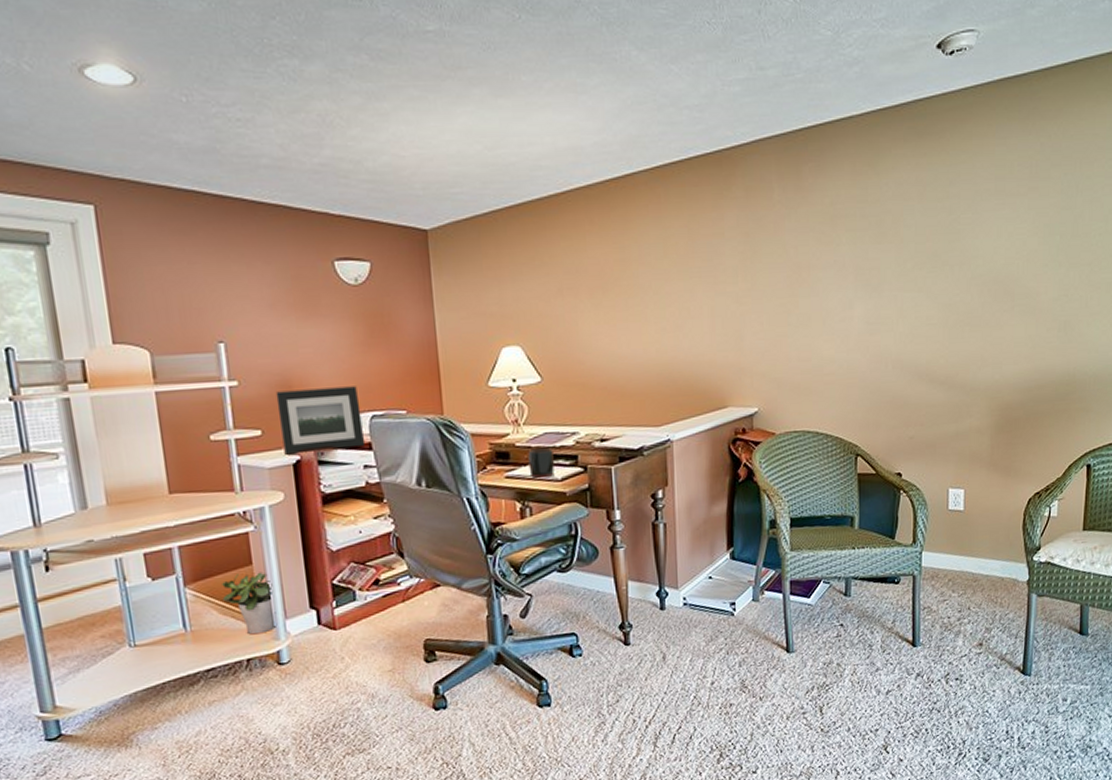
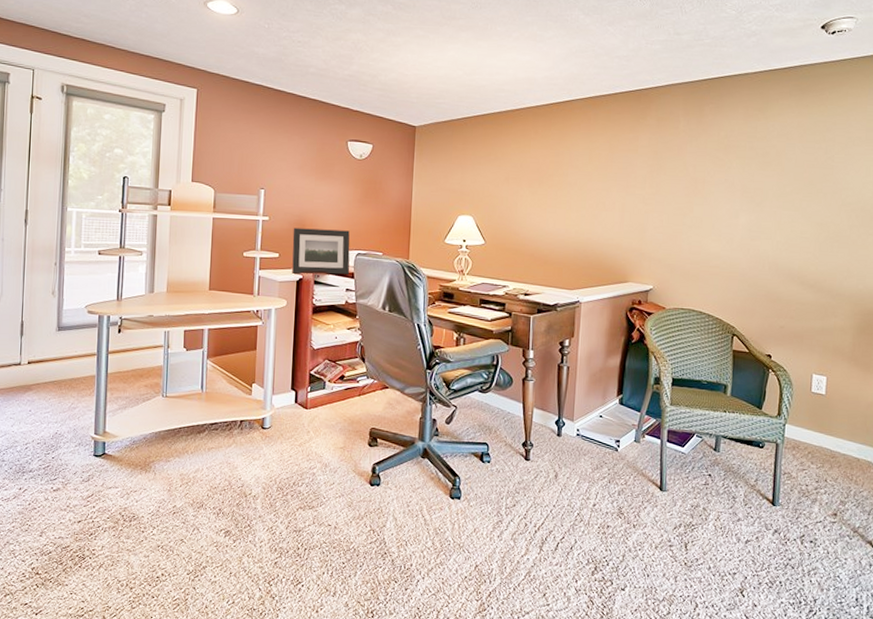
potted plant: present [222,572,276,635] -> none [231,355,268,403]
mug: present [528,447,555,478] -> none [467,293,487,317]

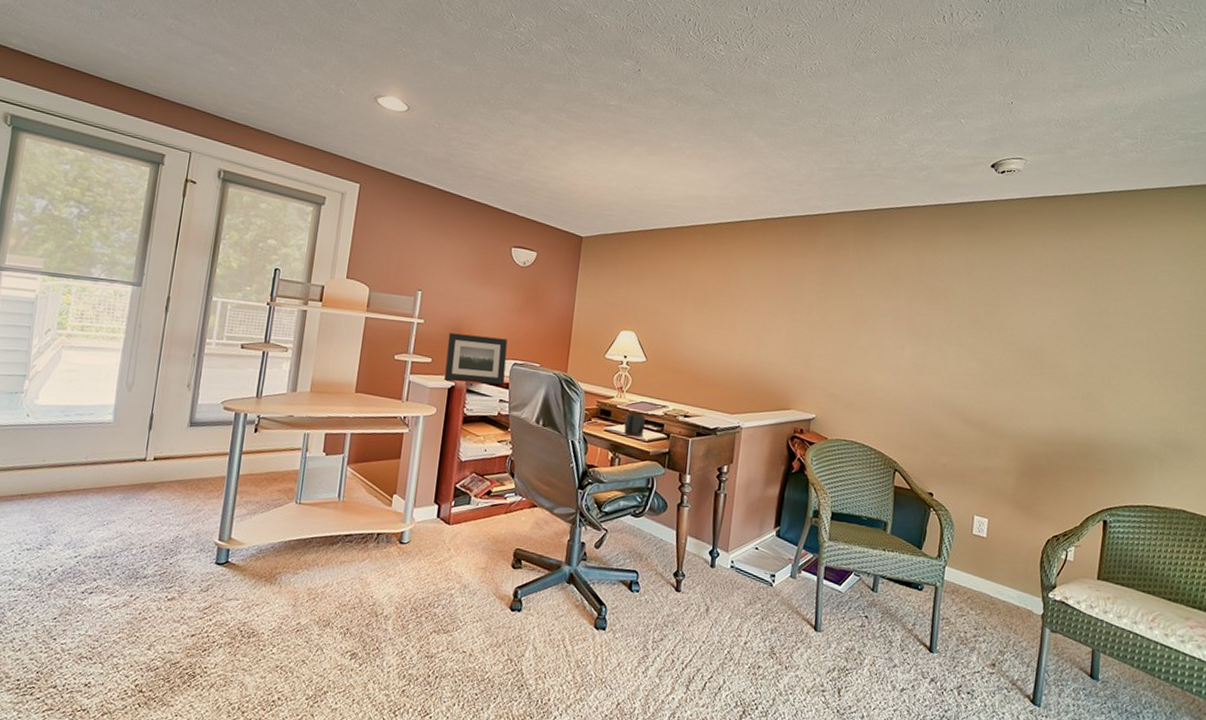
mug: none [467,293,487,317] -> present [623,412,646,437]

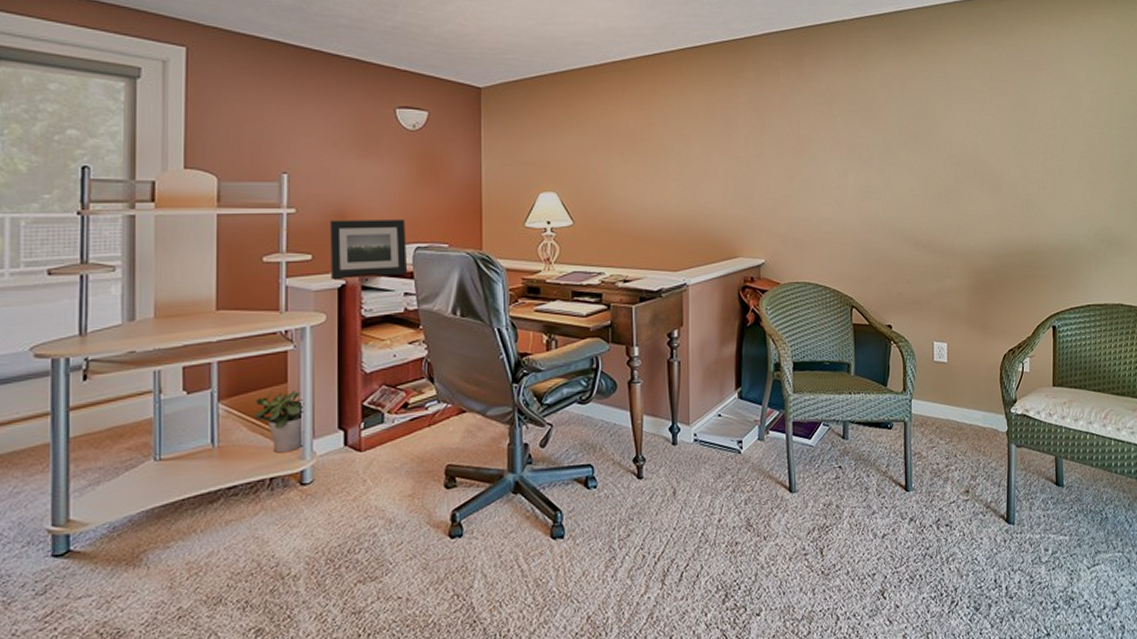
potted plant: none [372,464,411,515] -> present [254,390,305,453]
mug: present [623,412,646,437] -> none [557,284,580,313]

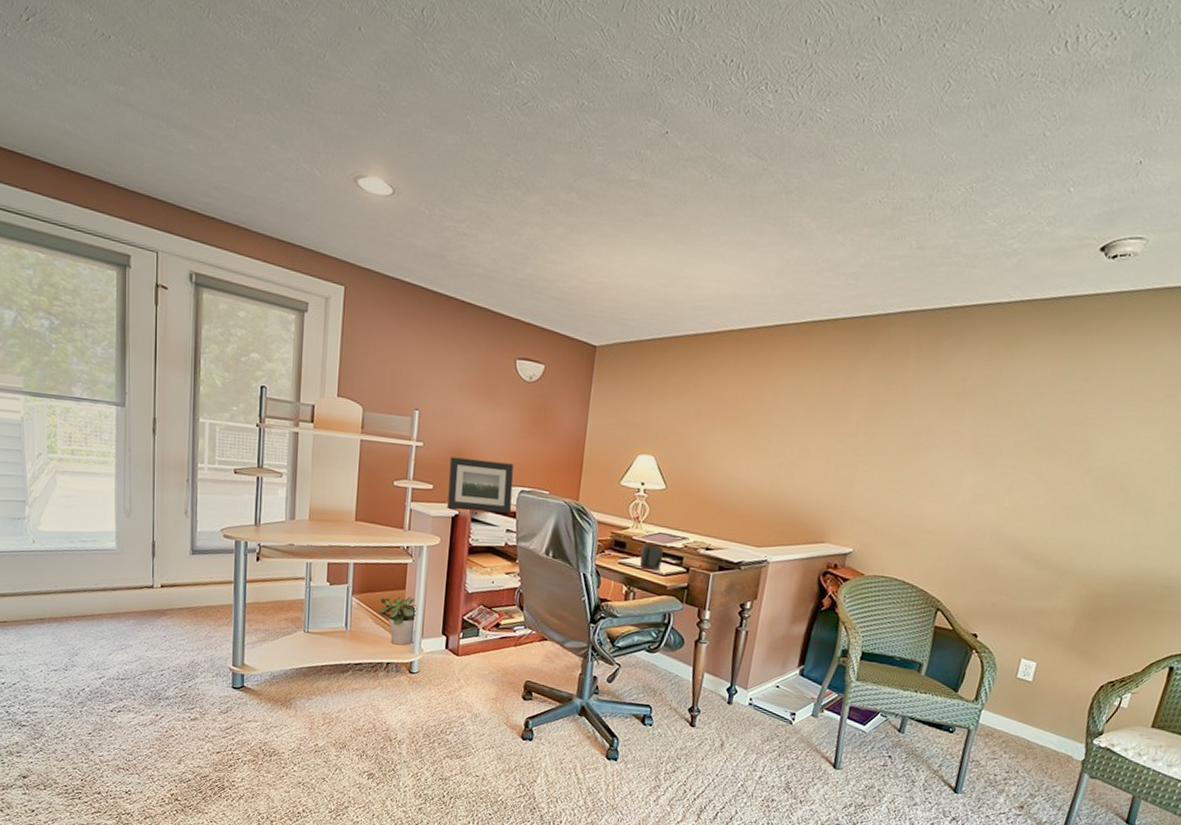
mug: none [557,284,580,313] -> present [639,544,664,570]

